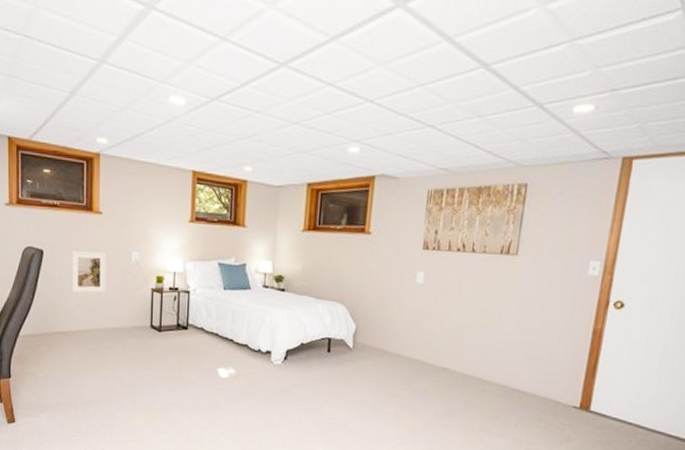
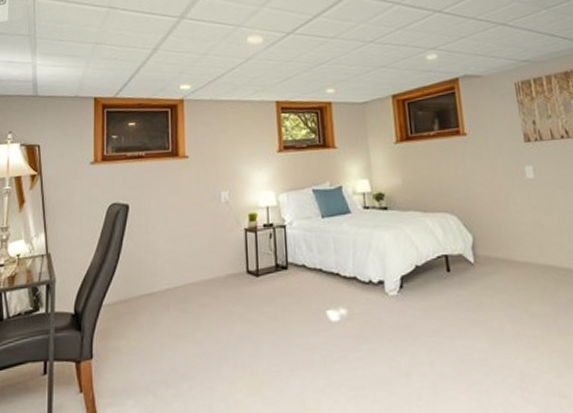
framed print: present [71,250,106,293] -> none [158,197,196,247]

